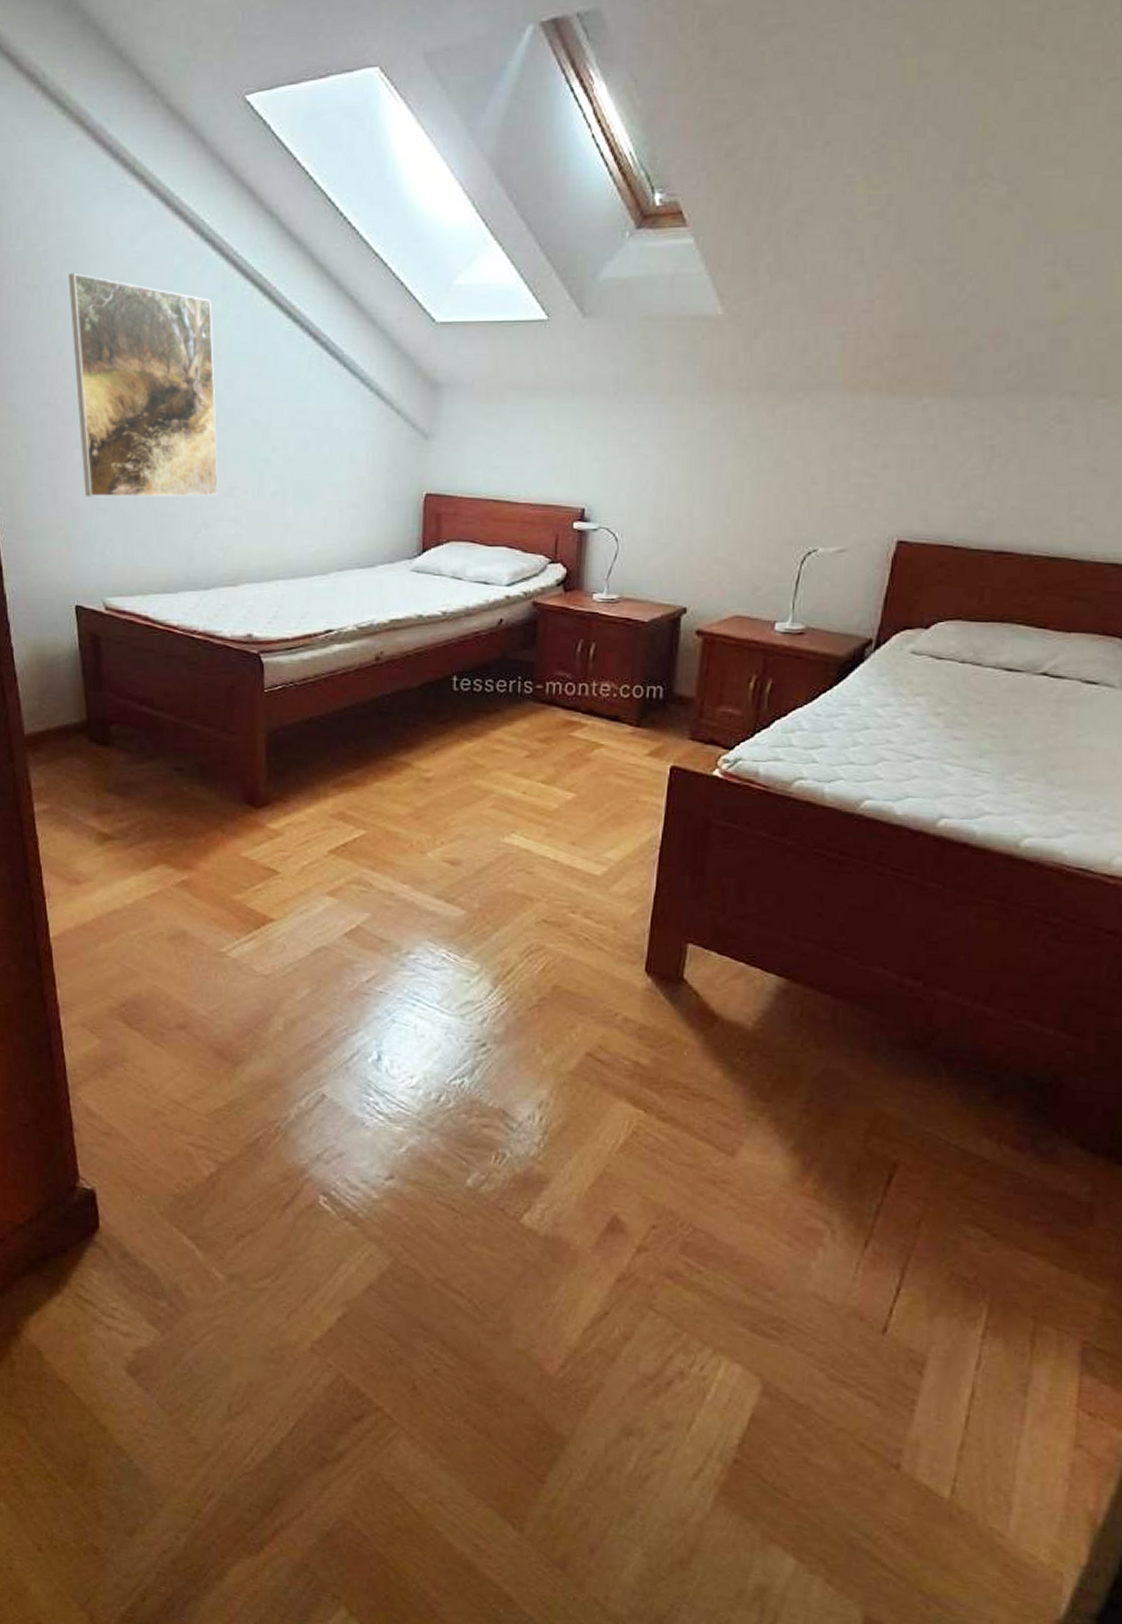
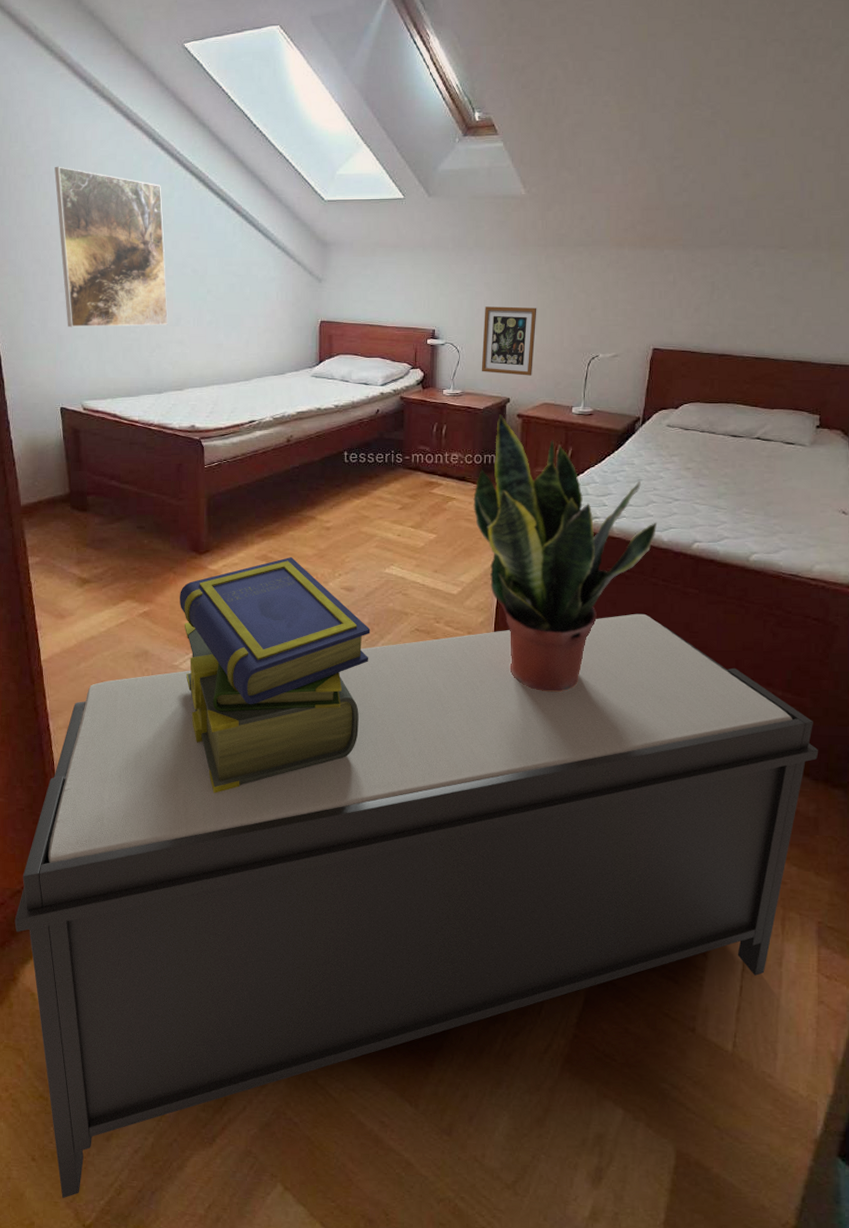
bench: none [17,912,1102,1599] -> present [14,613,819,1199]
stack of books: none [228,815,482,1120] -> present [179,556,371,793]
potted plant: none [628,630,889,1015] -> present [473,414,658,693]
picture frame: none [647,477,732,577] -> present [481,306,537,376]

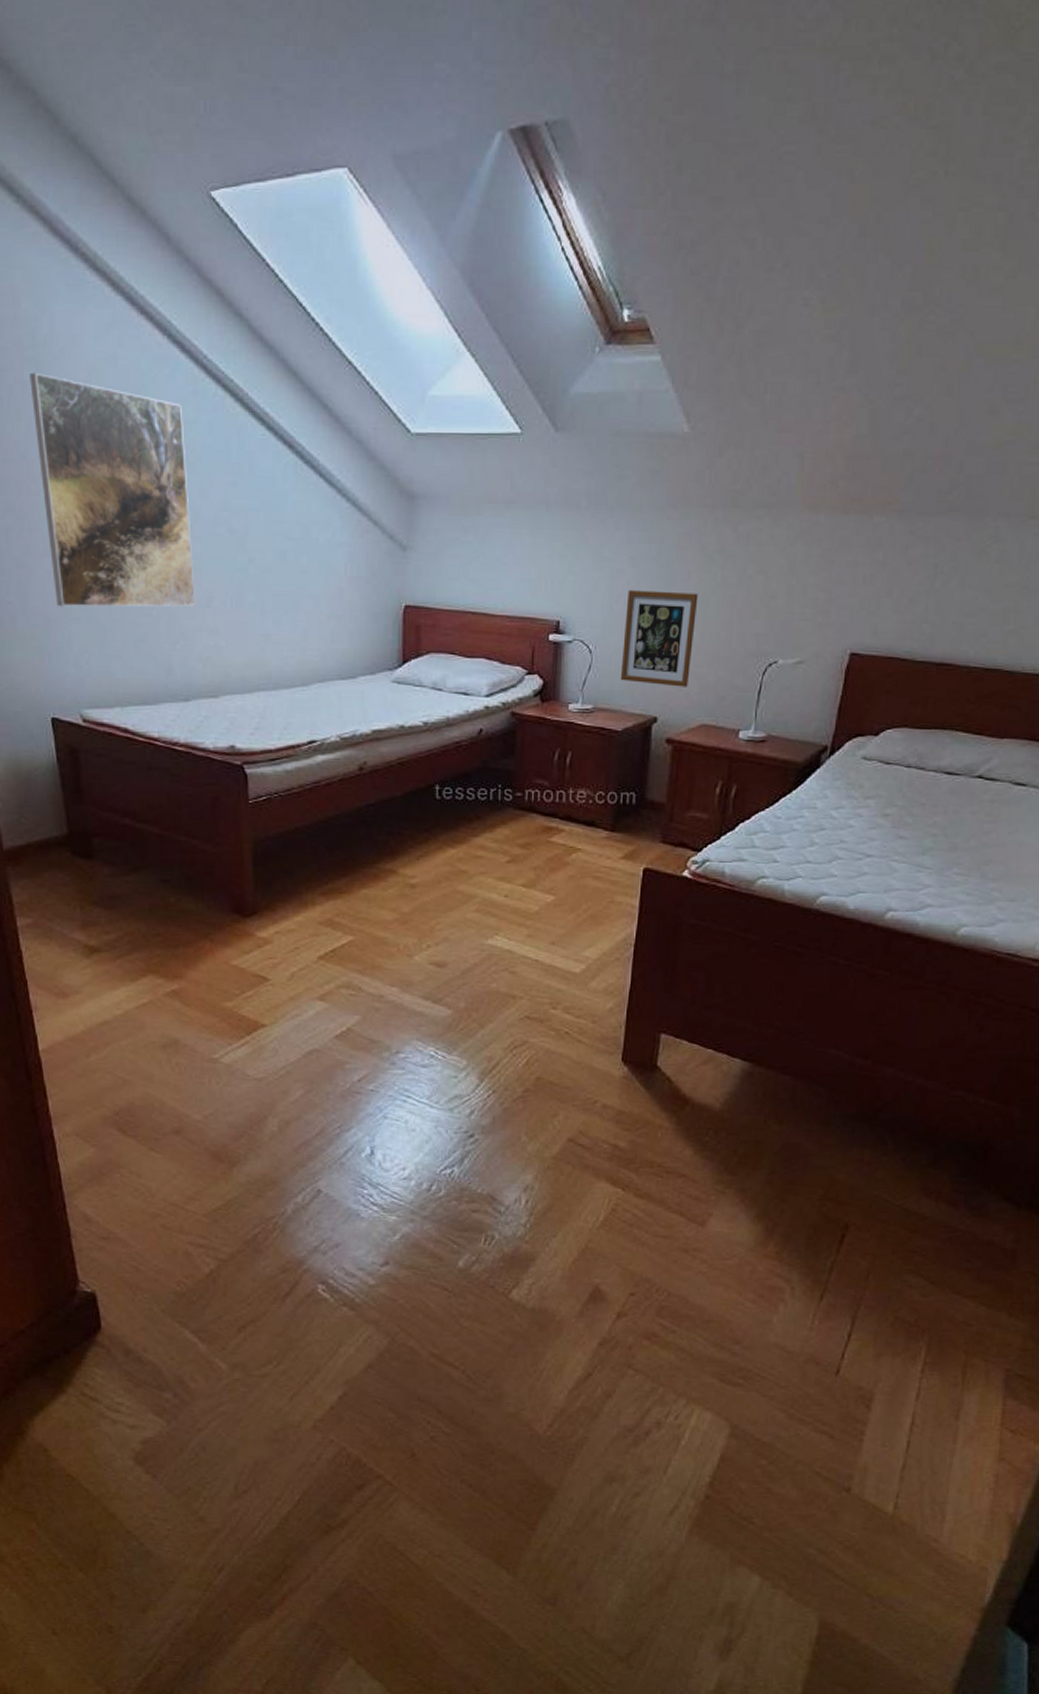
bench: present [14,613,819,1199] -> none [19,1000,1025,1675]
stack of books: present [179,556,371,793] -> none [217,921,467,1216]
potted plant: present [473,414,658,693] -> none [604,738,843,1098]

